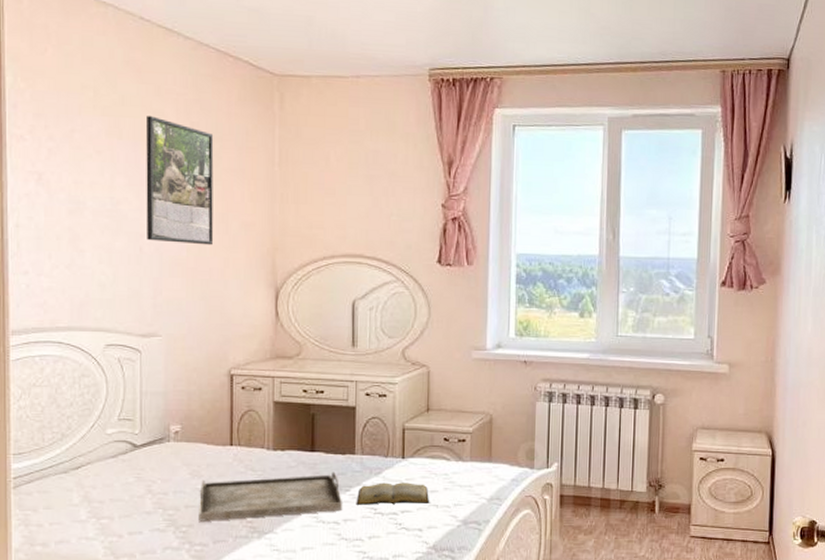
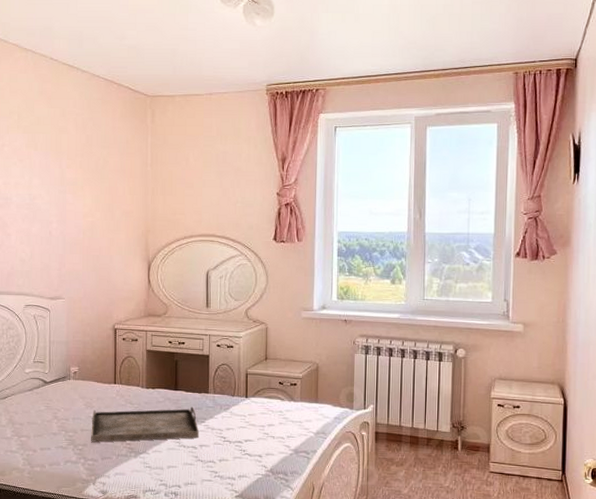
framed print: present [146,115,214,246] -> none [54,131,103,229]
book: present [356,482,429,505] -> none [209,416,267,435]

